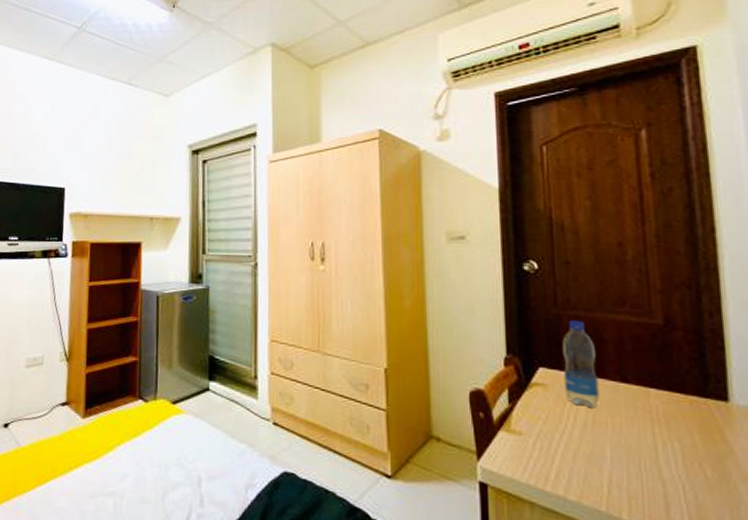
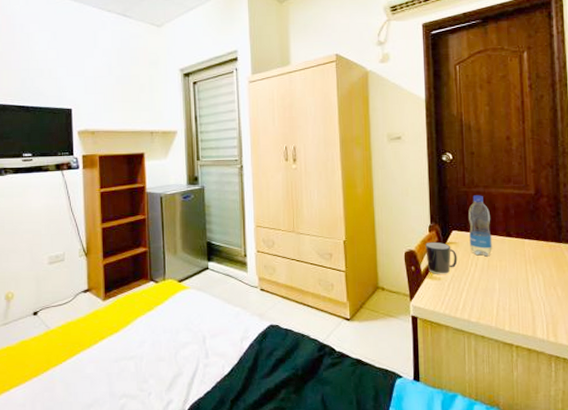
mug: none [499,380,547,429] -> present [425,241,458,275]

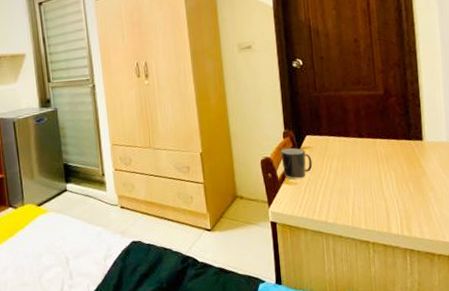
bottle: present [468,195,492,257] -> none [321,98,345,159]

